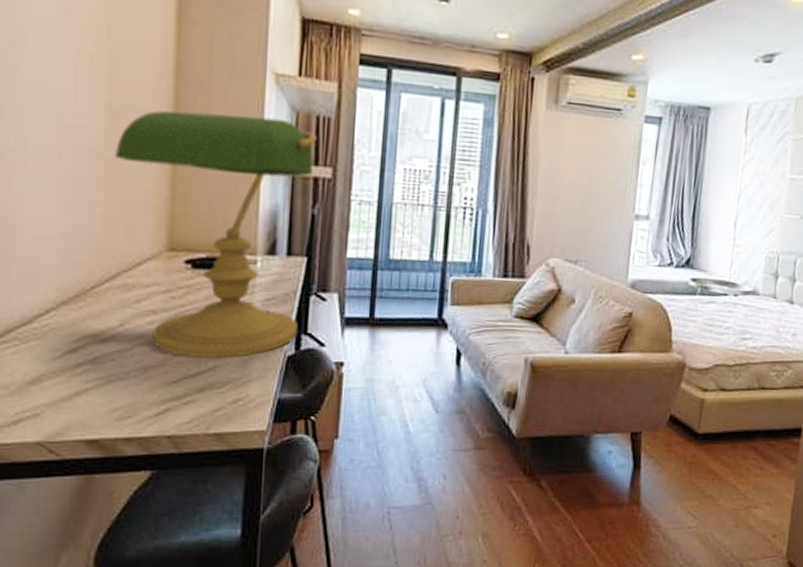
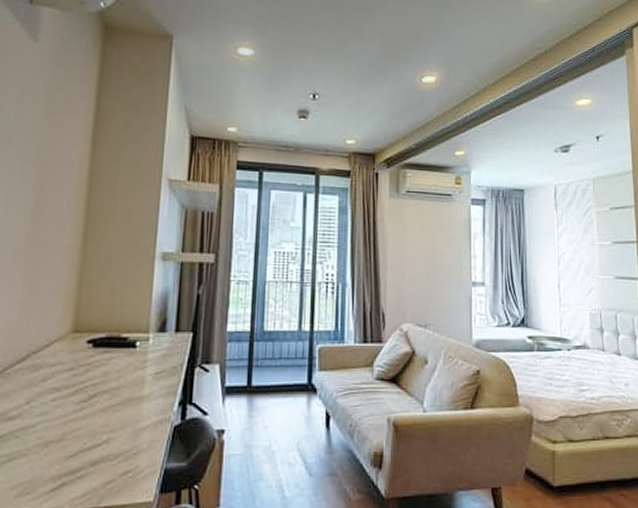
desk lamp: present [115,110,317,358] -> none [35,213,202,431]

